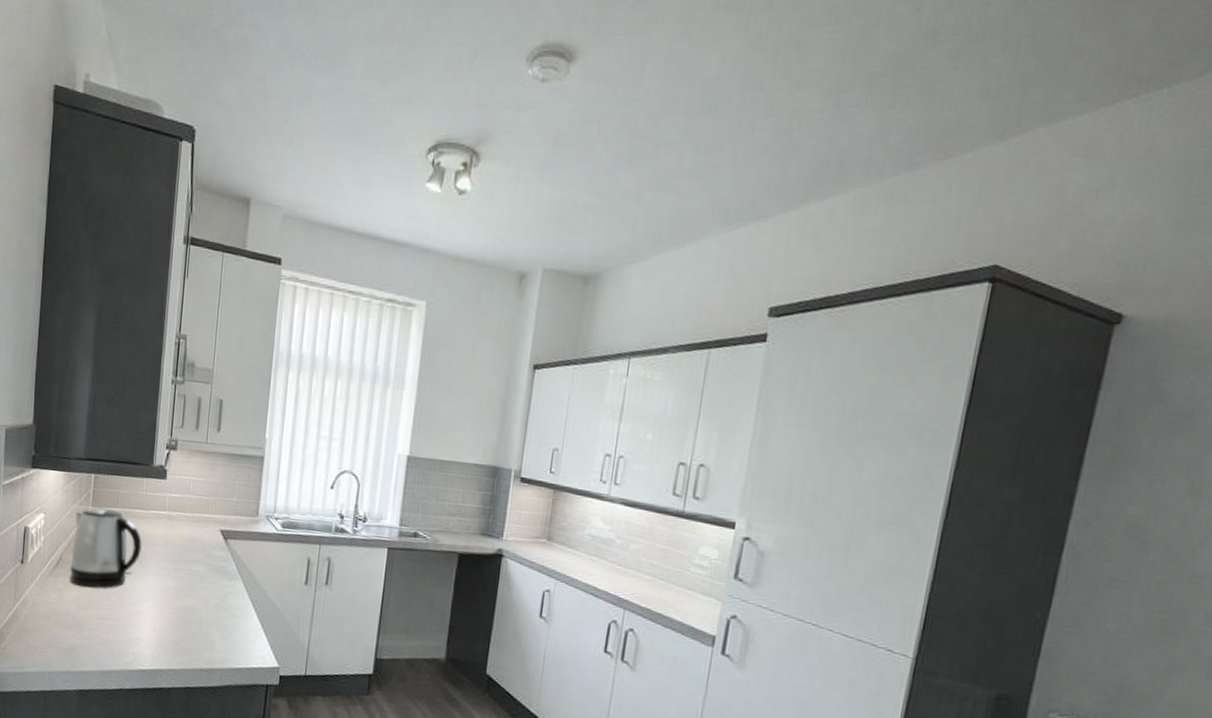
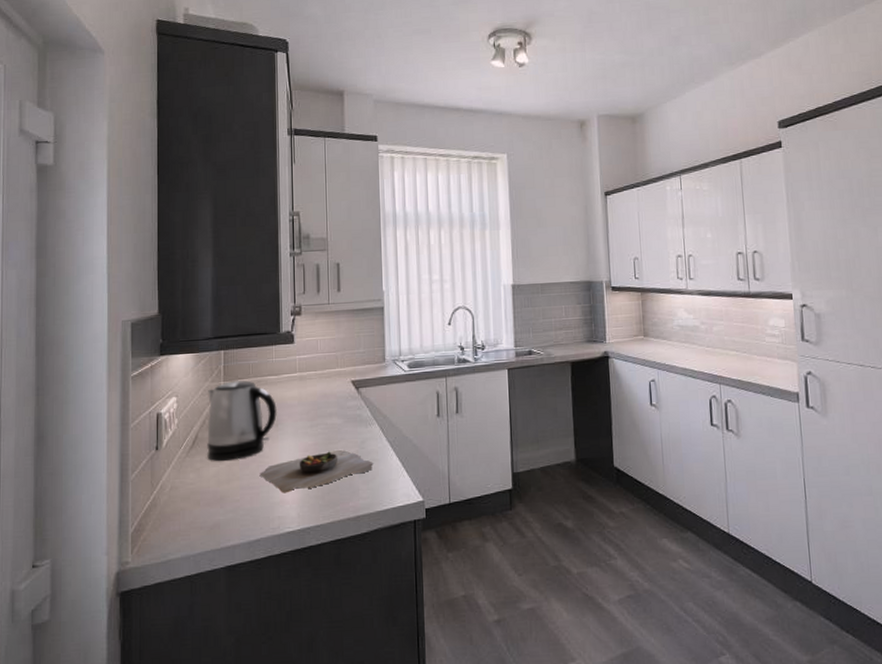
cutting board: none [118,597,233,632] -> present [259,449,374,494]

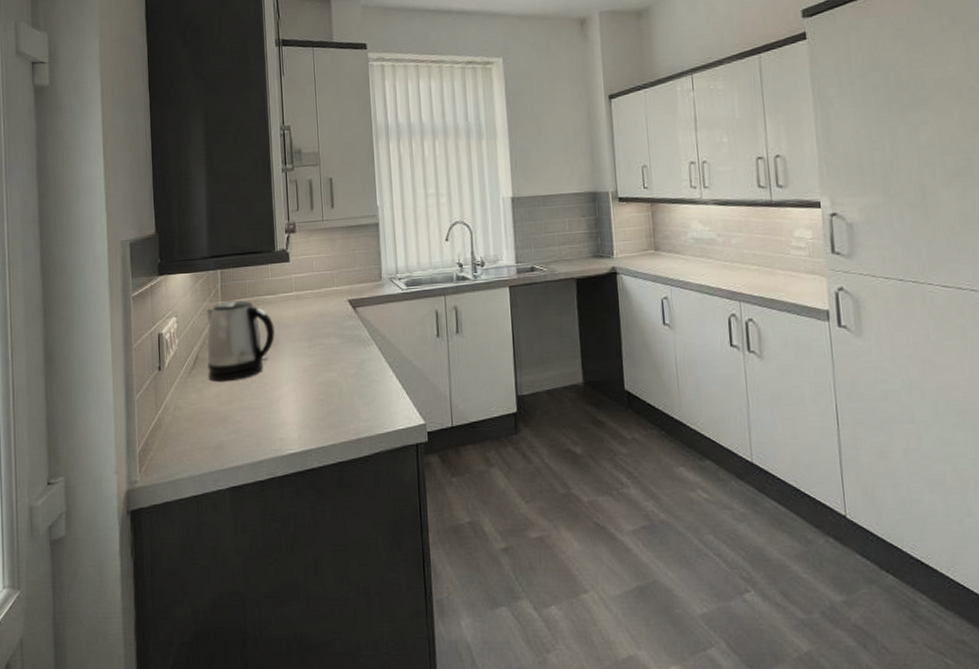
cutting board: present [259,449,374,494] -> none [260,370,373,415]

